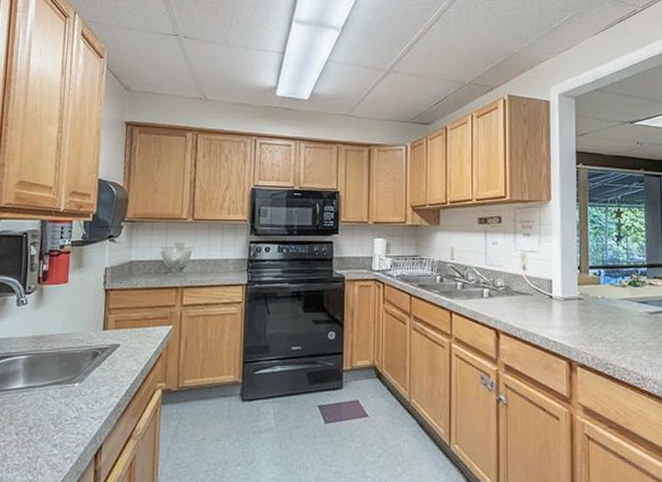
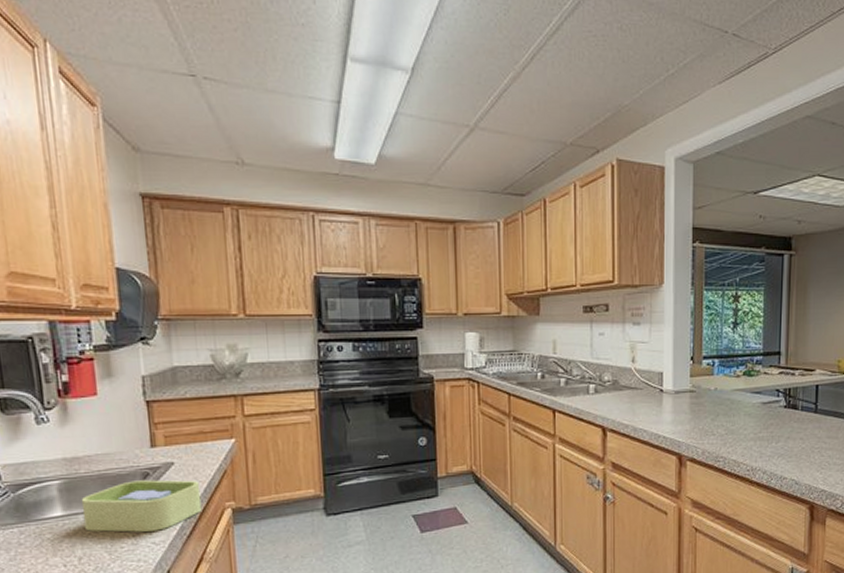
soap dish: none [38,359,138,407] -> present [81,480,202,532]

